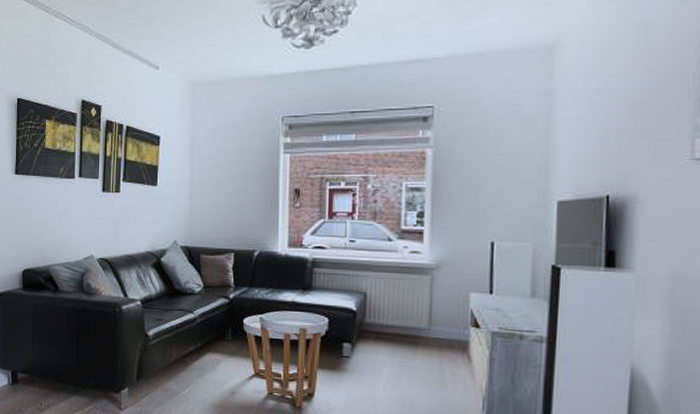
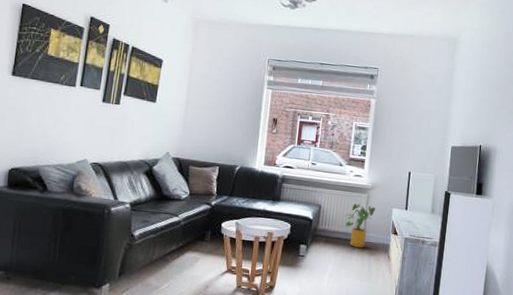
house plant: none [400,289,444,346] -> present [345,203,375,248]

